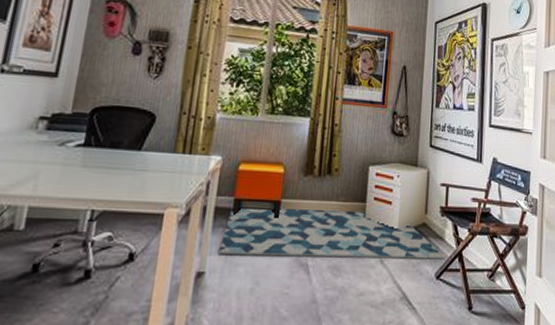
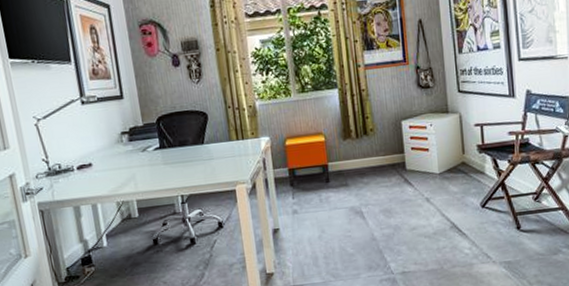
rug: present [217,207,445,260] -> none [285,161,488,213]

